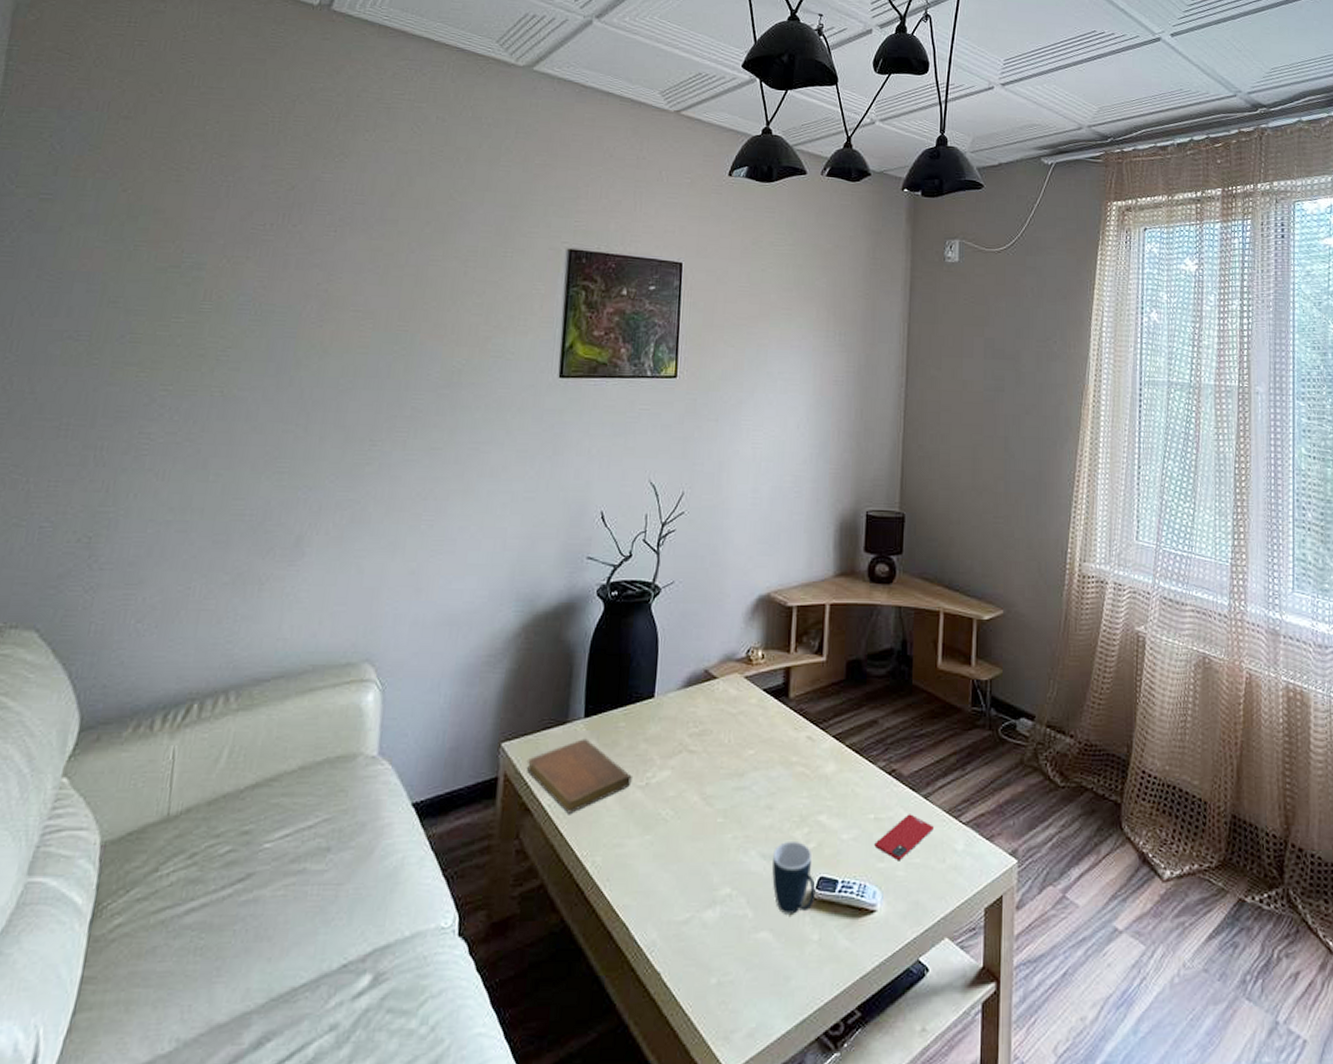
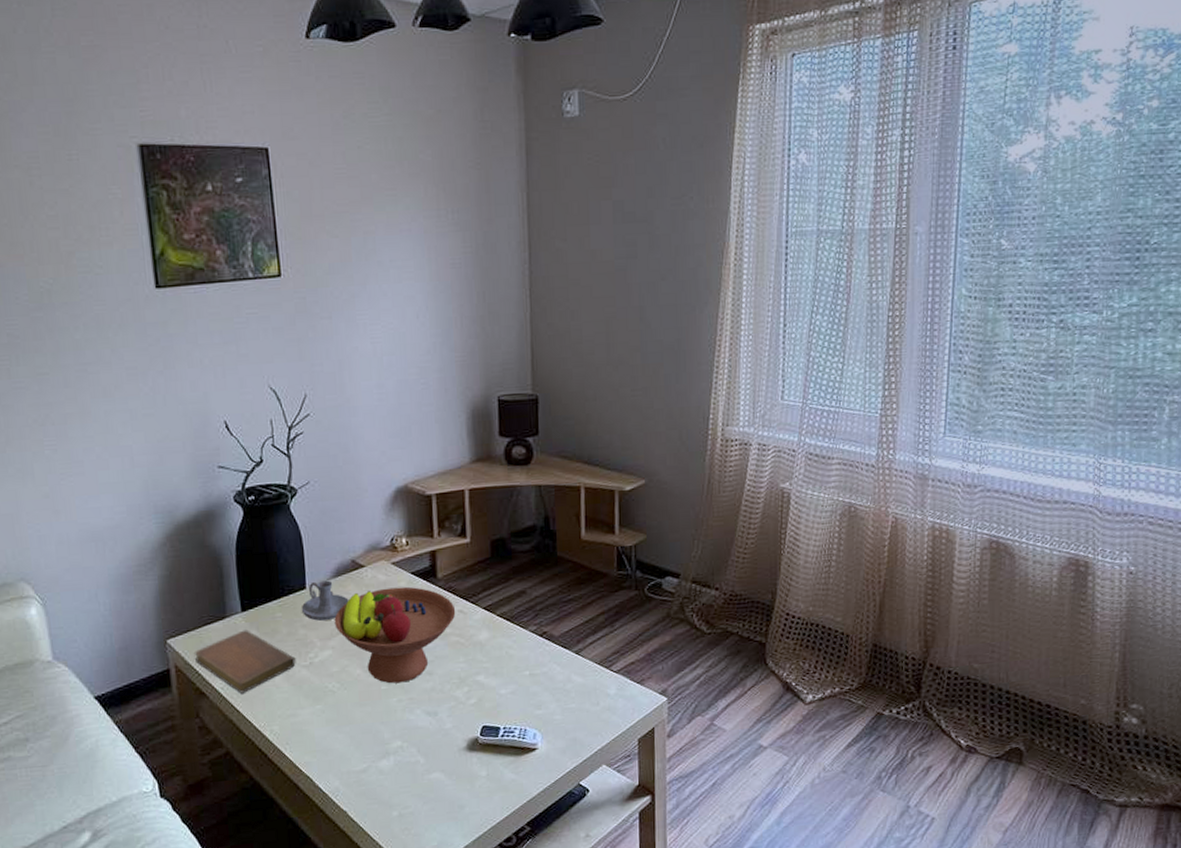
candle holder: none [647,690,696,735] -> present [302,580,349,621]
fruit bowl: none [678,704,805,816] -> present [334,586,456,684]
mug: present [772,842,816,914] -> none [437,699,480,758]
smartphone: present [874,814,934,861] -> none [531,668,586,708]

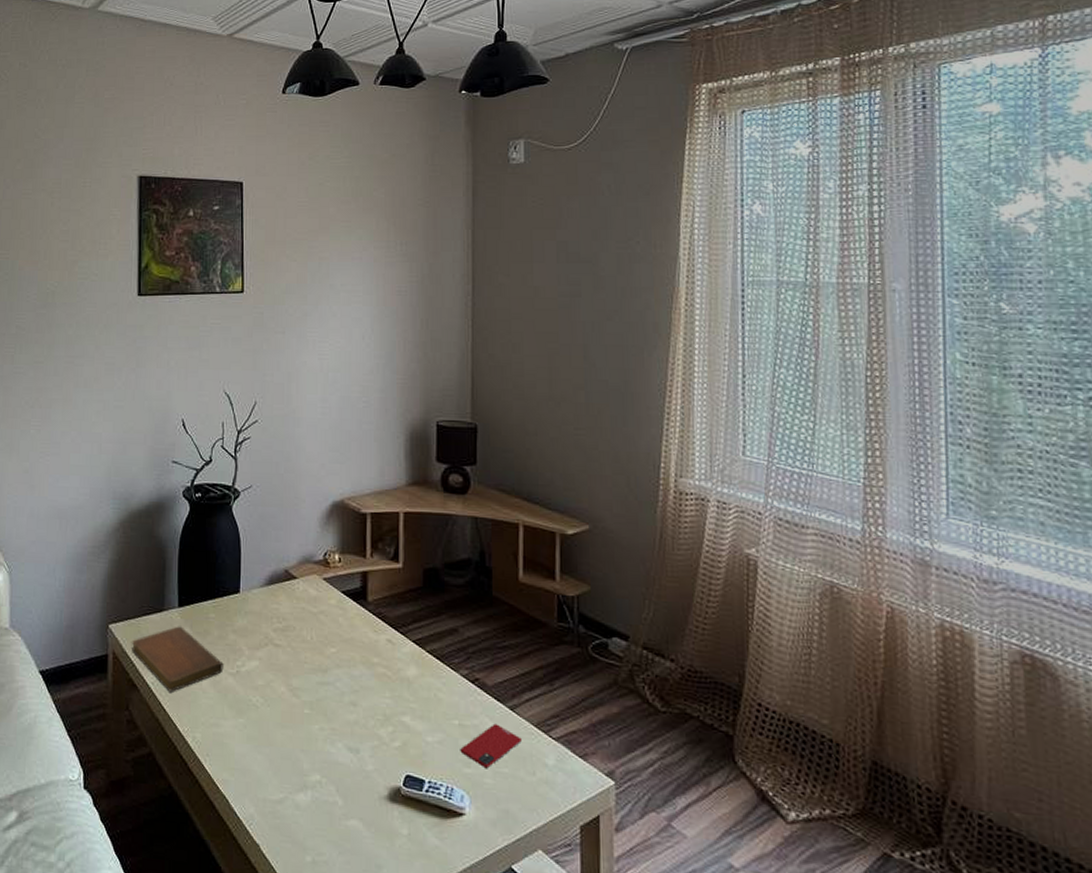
candle holder: present [302,580,349,621] -> none [234,587,279,629]
fruit bowl: present [334,586,456,684] -> none [263,604,384,710]
smartphone: none [531,668,586,708] -> present [460,723,522,769]

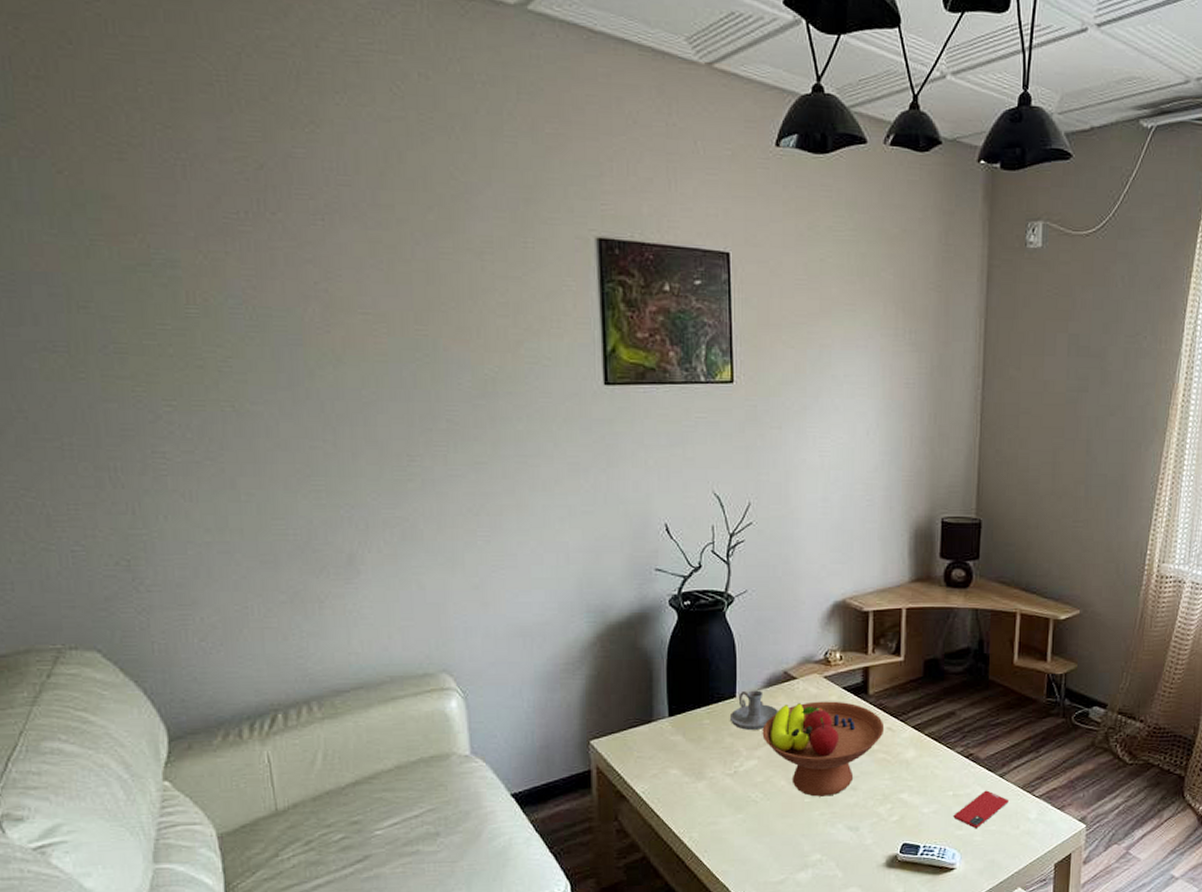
notebook: present [131,626,224,692] -> none [617,735,720,799]
candle holder: none [234,587,279,629] -> present [731,690,778,730]
fruit bowl: none [263,604,384,710] -> present [762,701,885,797]

